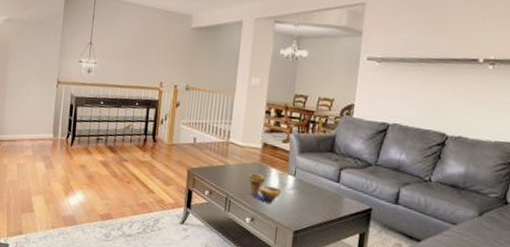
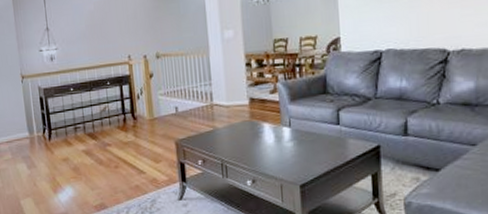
decorative bowl: present [249,173,282,204] -> none [241,132,279,161]

